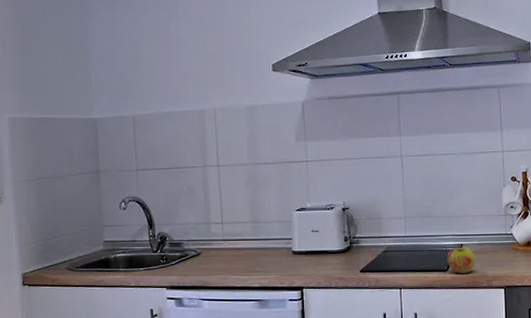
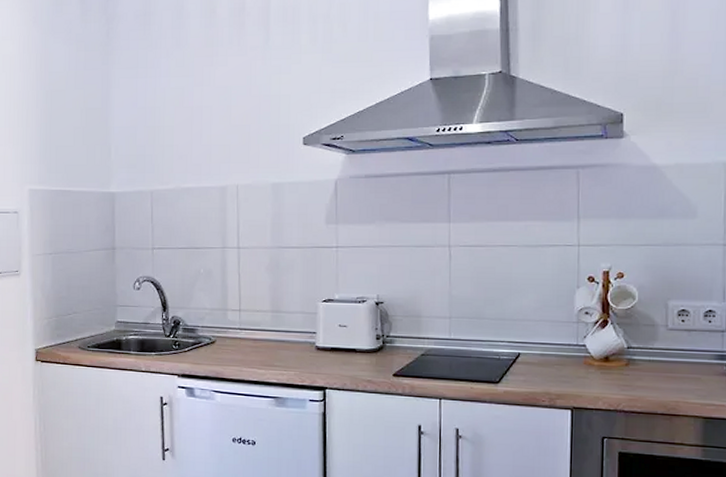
apple: present [447,247,476,273] -> none [500,356,536,388]

